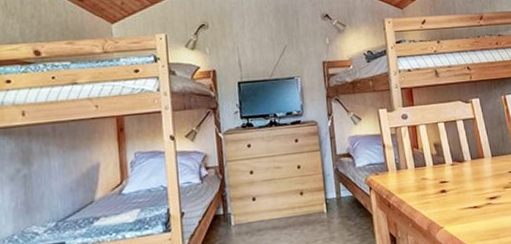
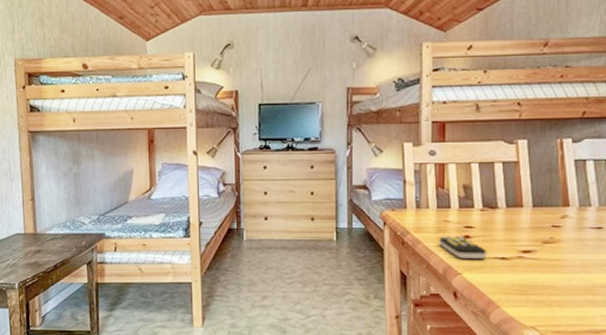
remote control: none [420,191,462,213] -> present [439,236,487,259]

